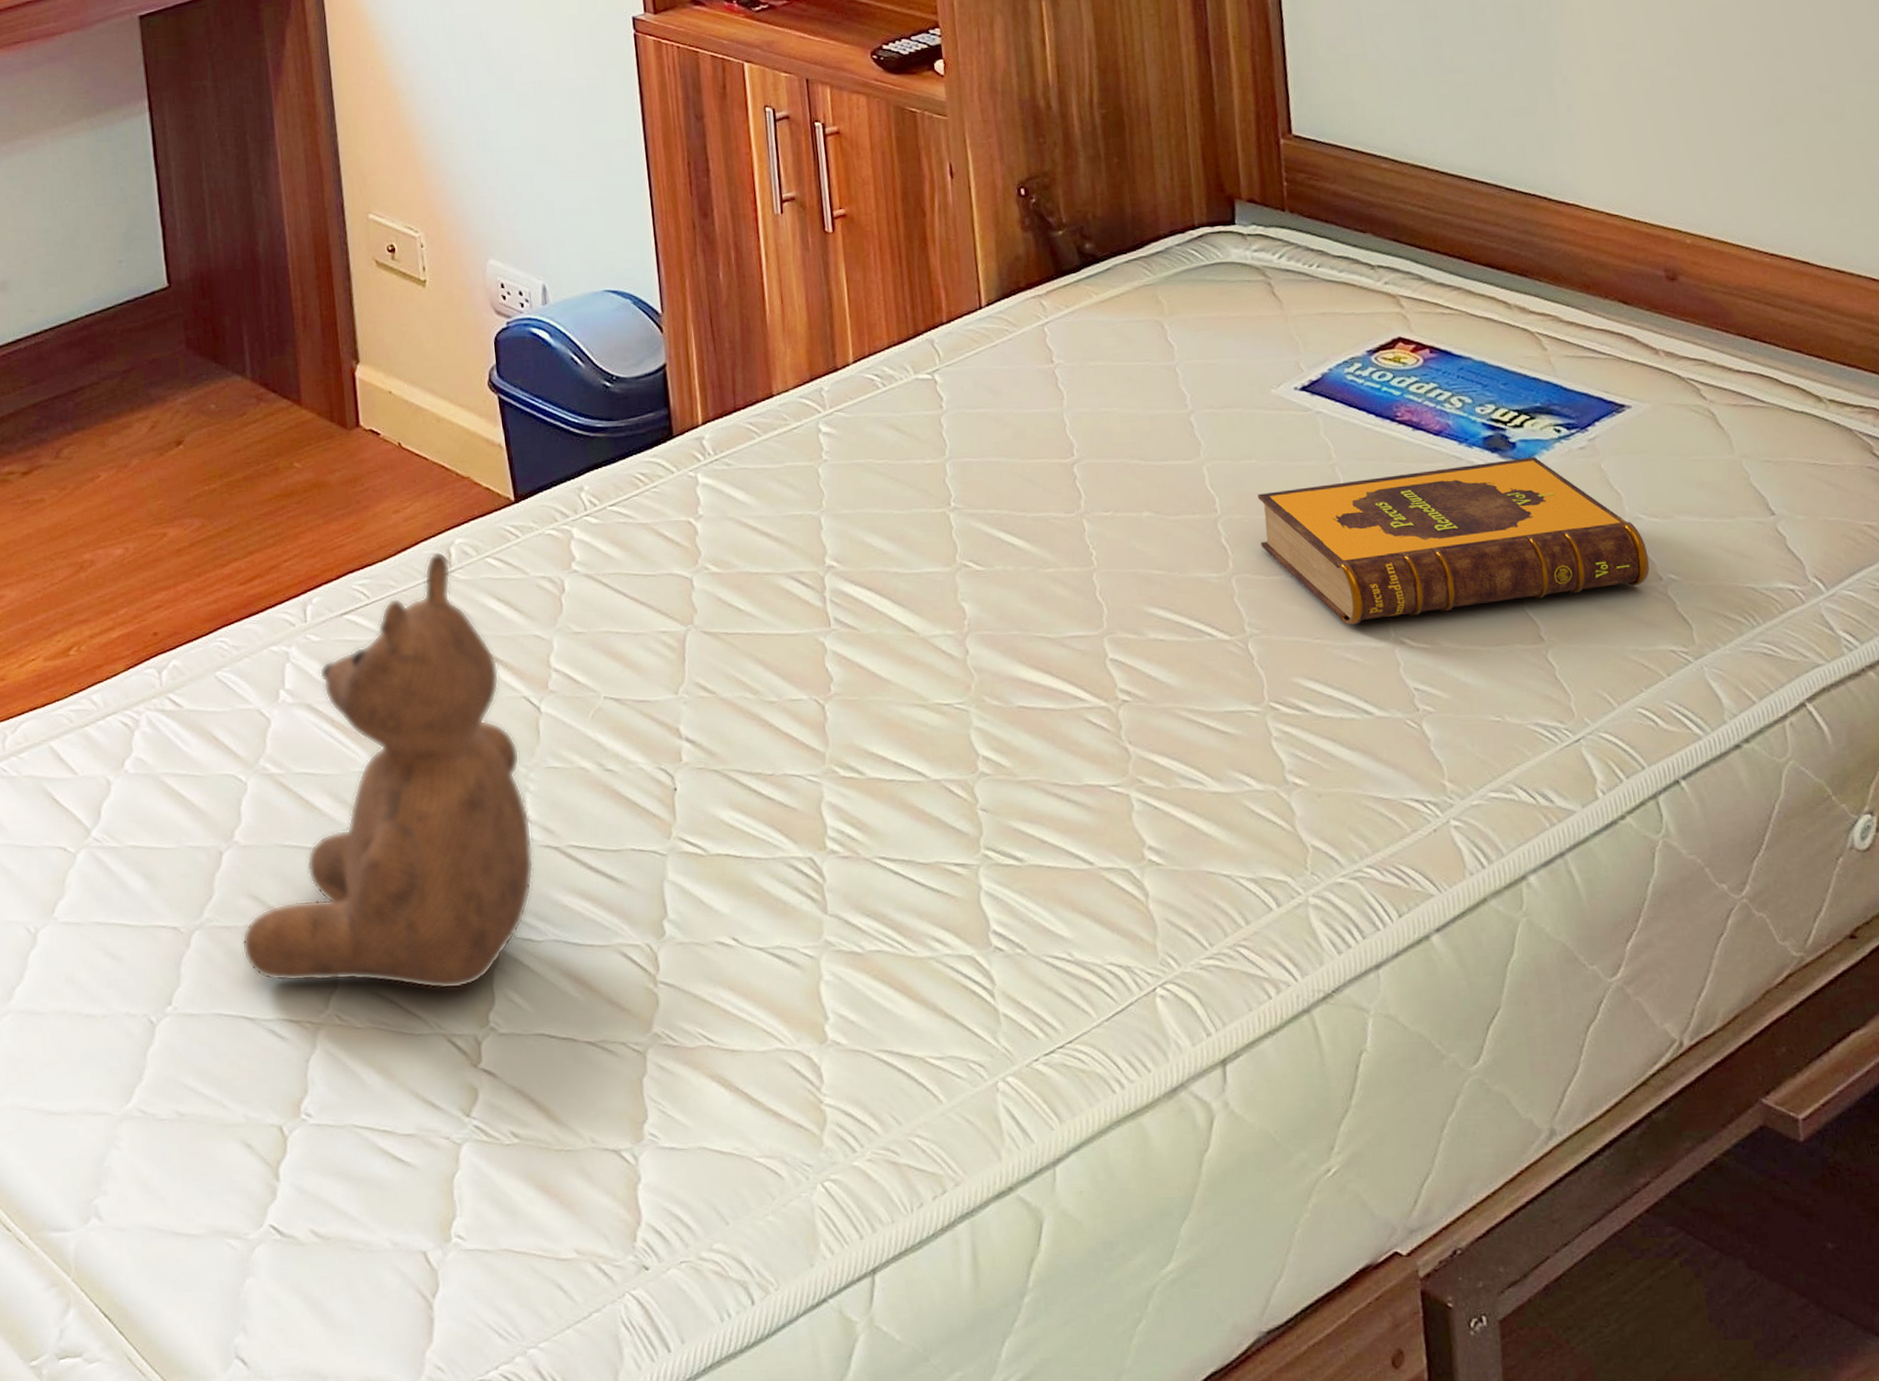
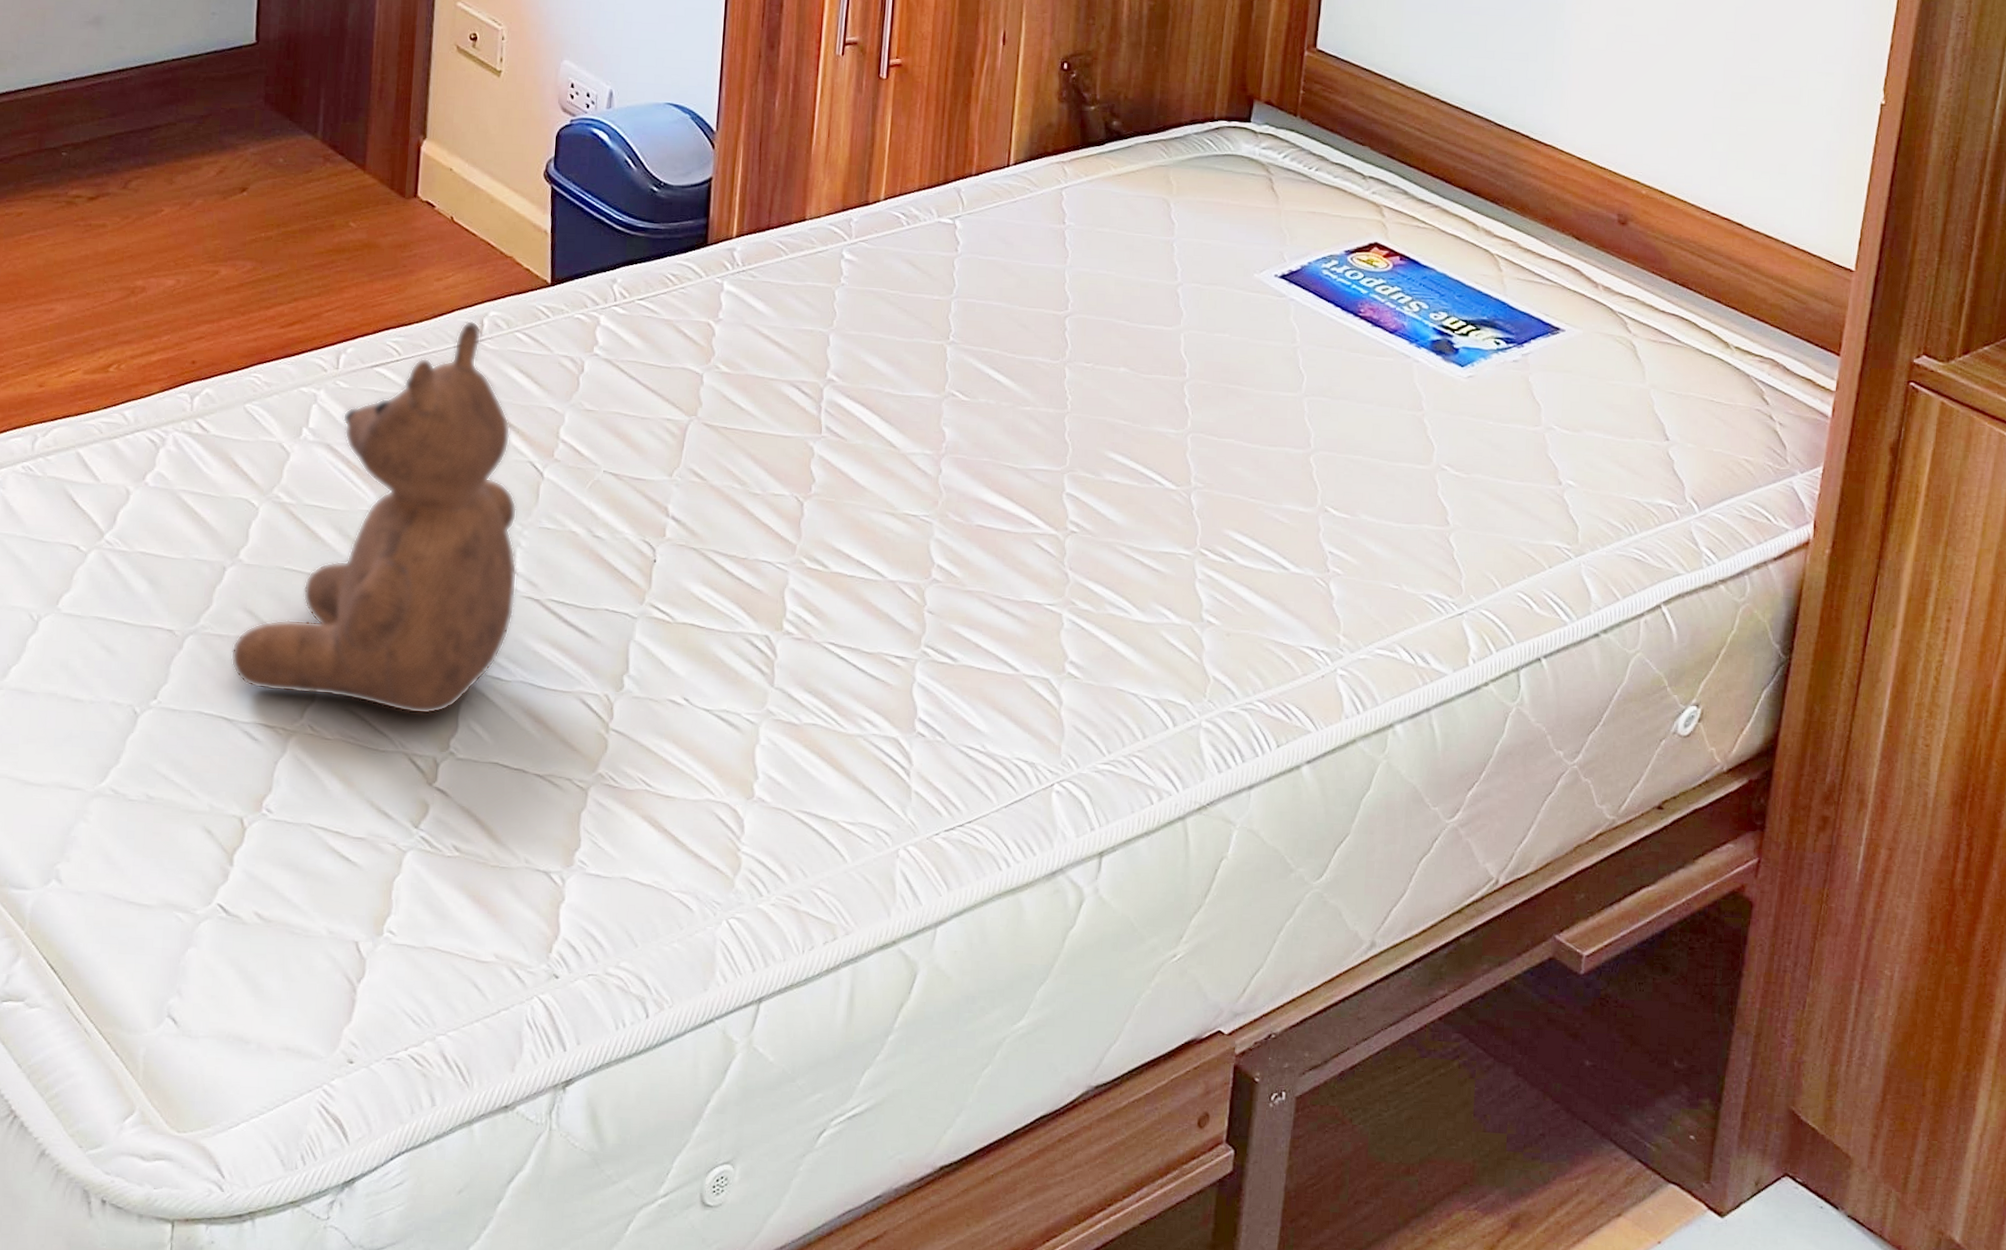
hardback book: present [1257,456,1650,625] -> none [1219,362,1554,490]

